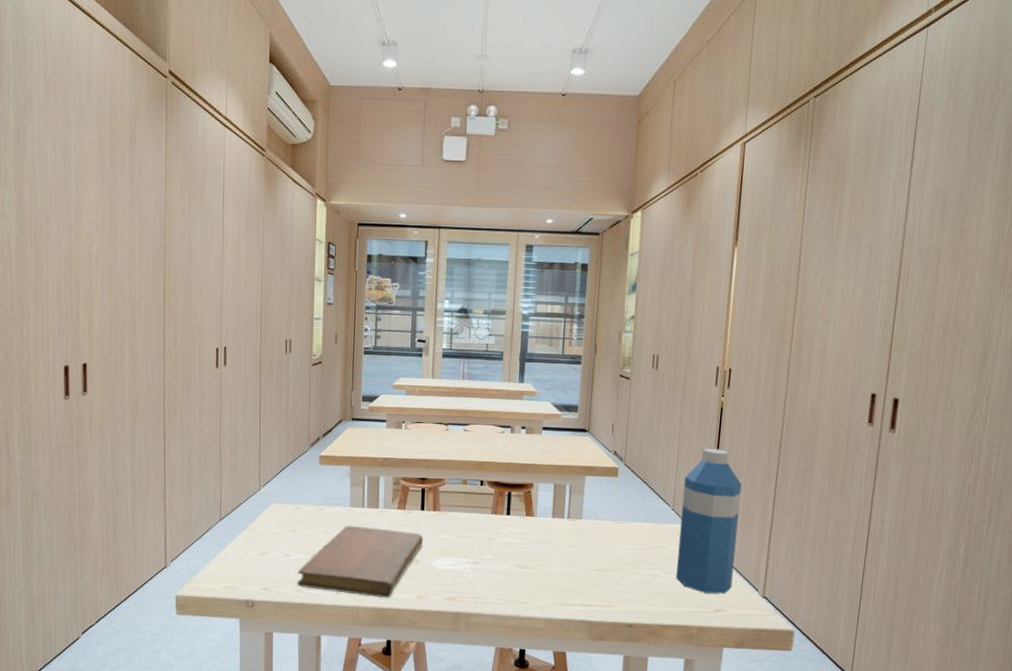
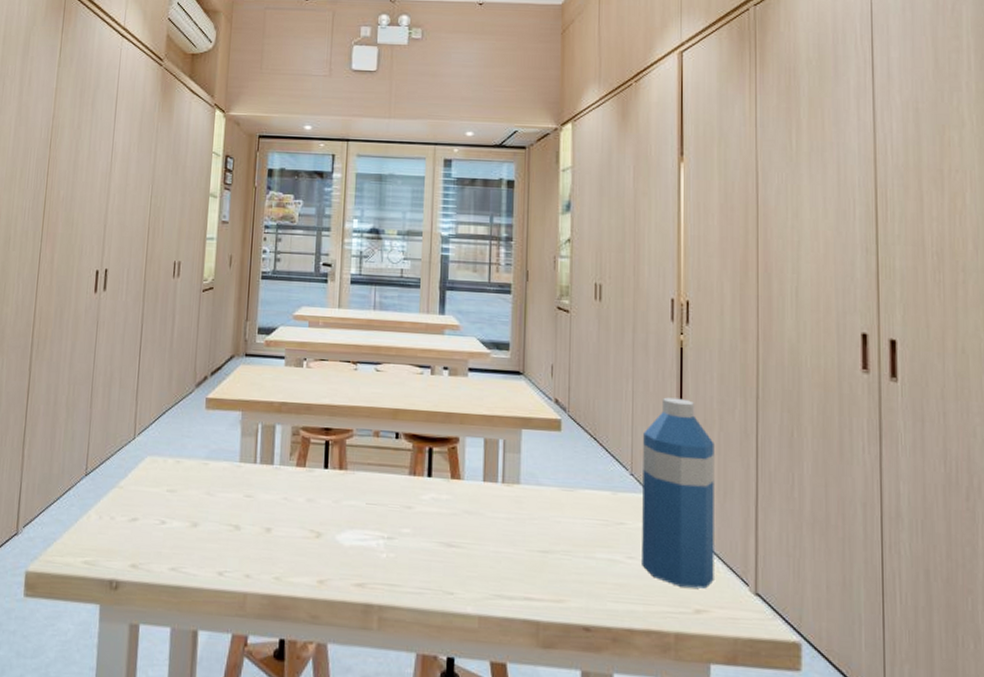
notebook: present [296,525,424,599] -> none [171,485,327,583]

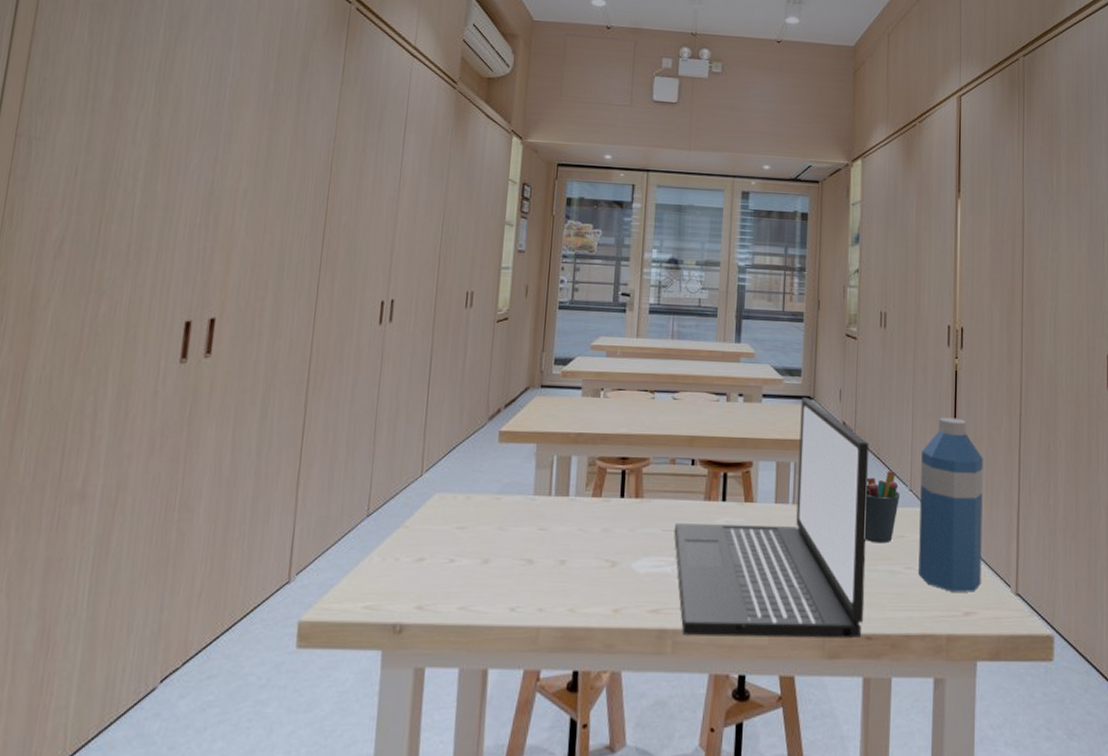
laptop: none [378,372,585,629] -> present [674,397,870,639]
pen holder: none [582,453,619,530] -> present [865,471,900,544]

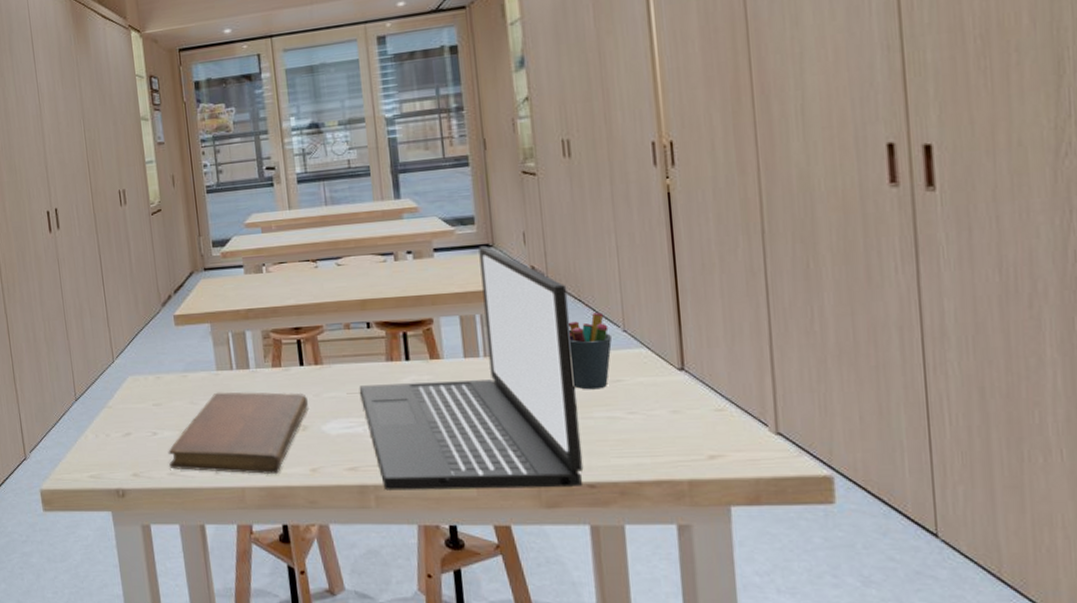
notebook: none [460,519,623,614] -> present [168,392,309,475]
water bottle: present [918,417,983,592] -> none [633,245,728,435]

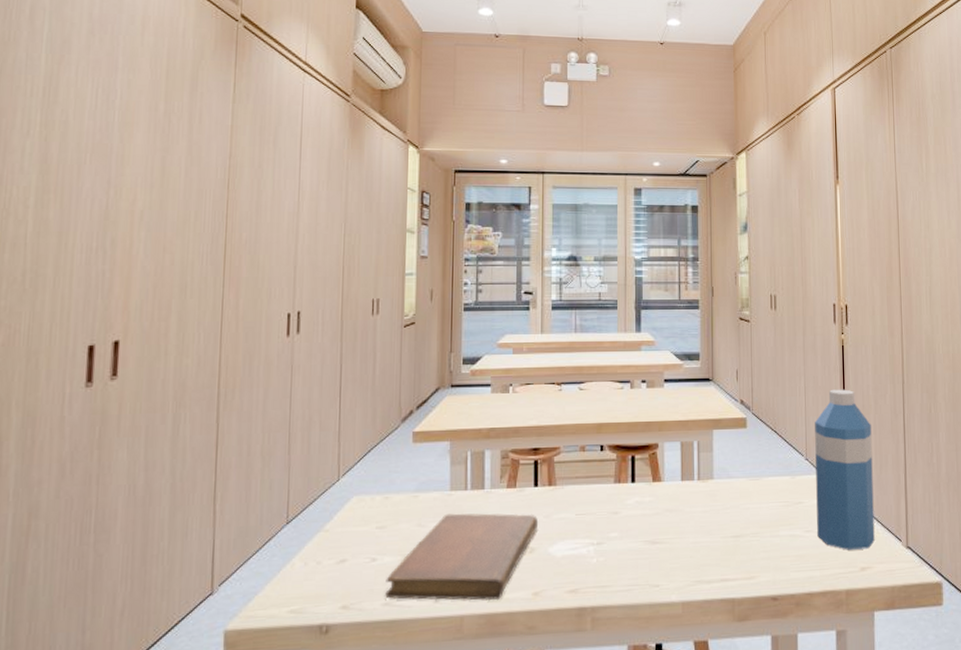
laptop: present [359,246,584,491] -> none [587,380,769,612]
pen holder: present [569,312,612,390] -> none [766,443,797,511]
water bottle: none [633,245,728,435] -> present [815,389,875,550]

